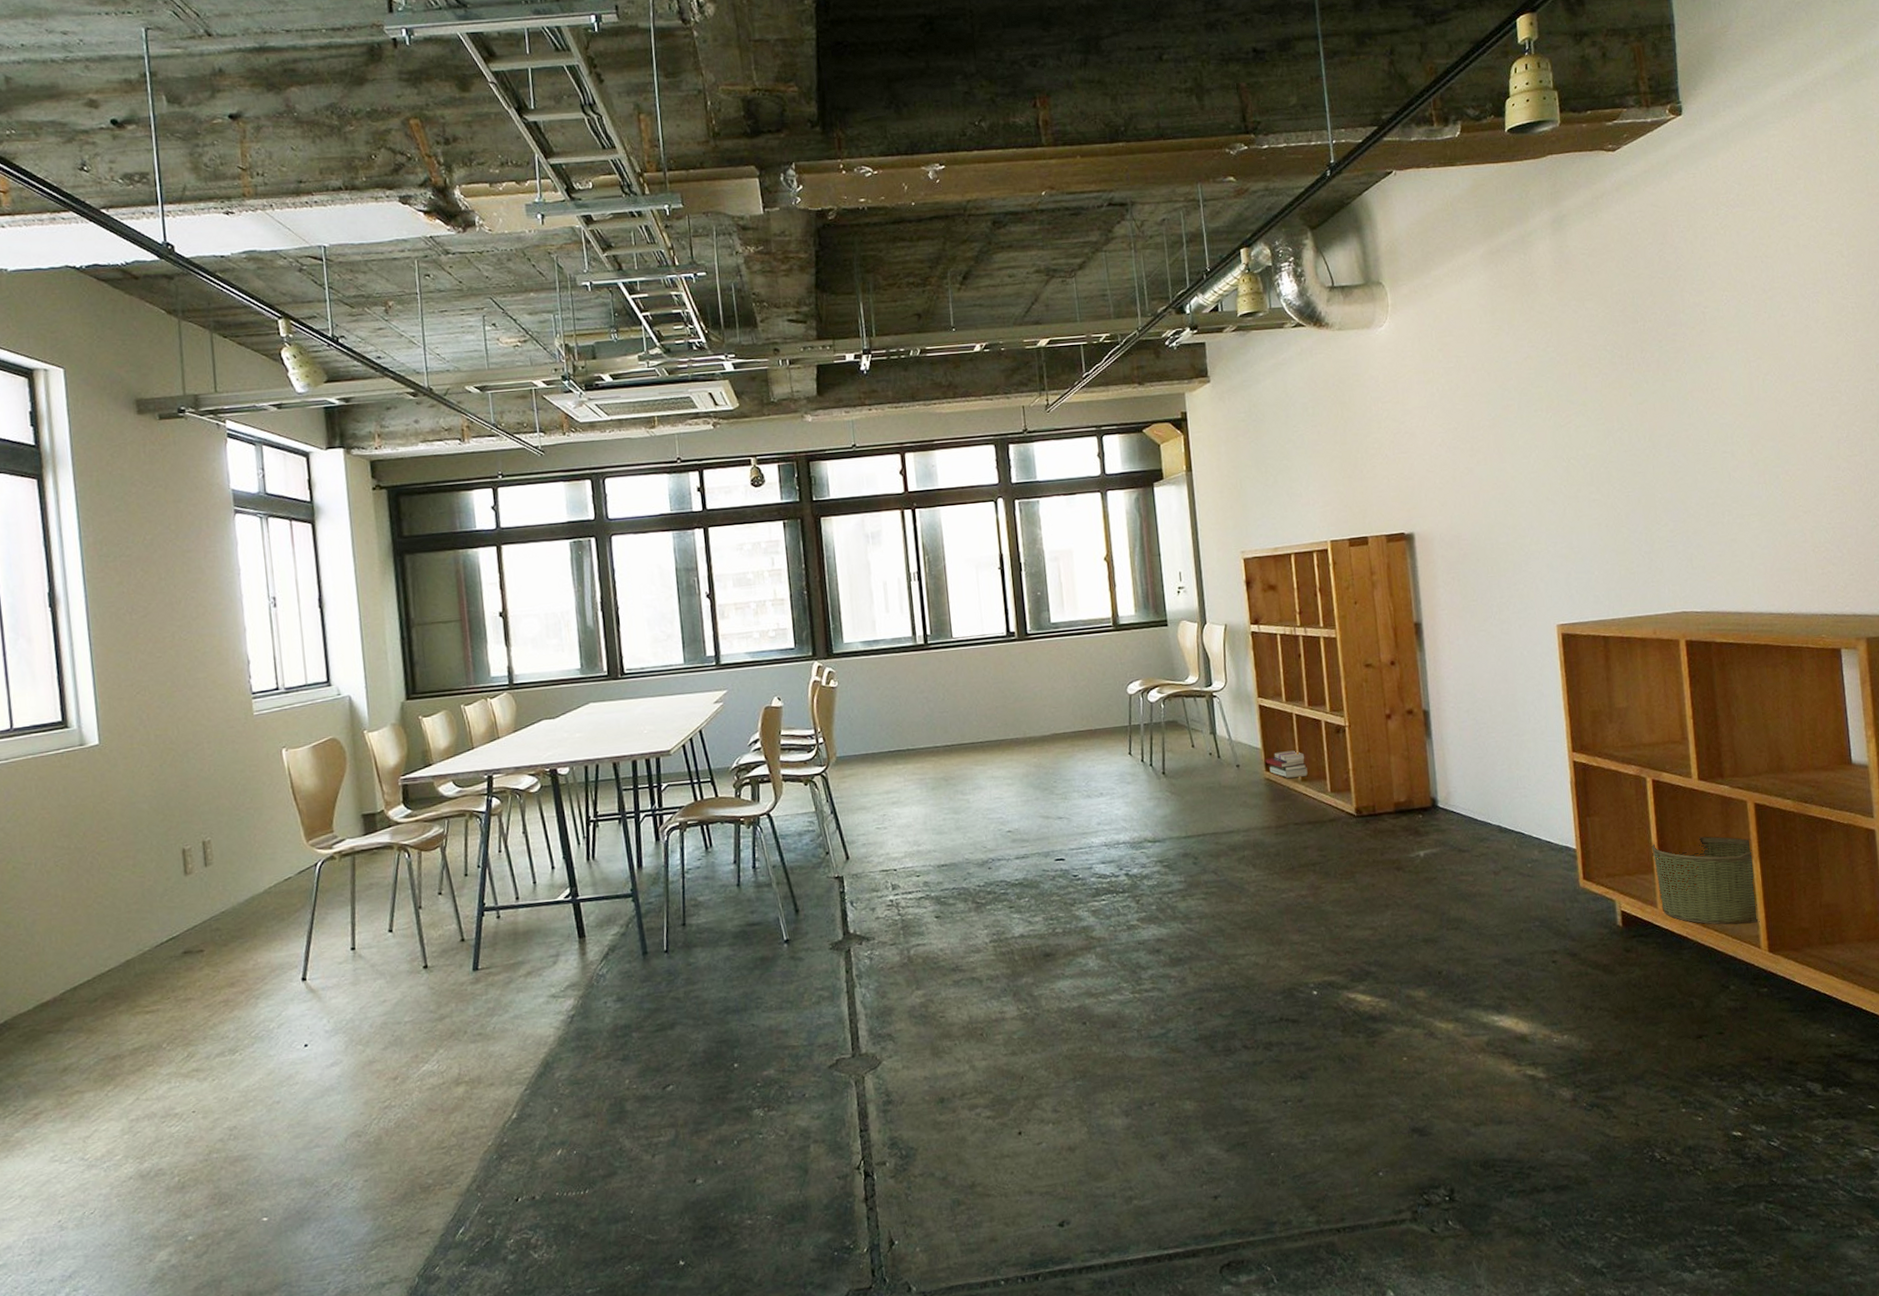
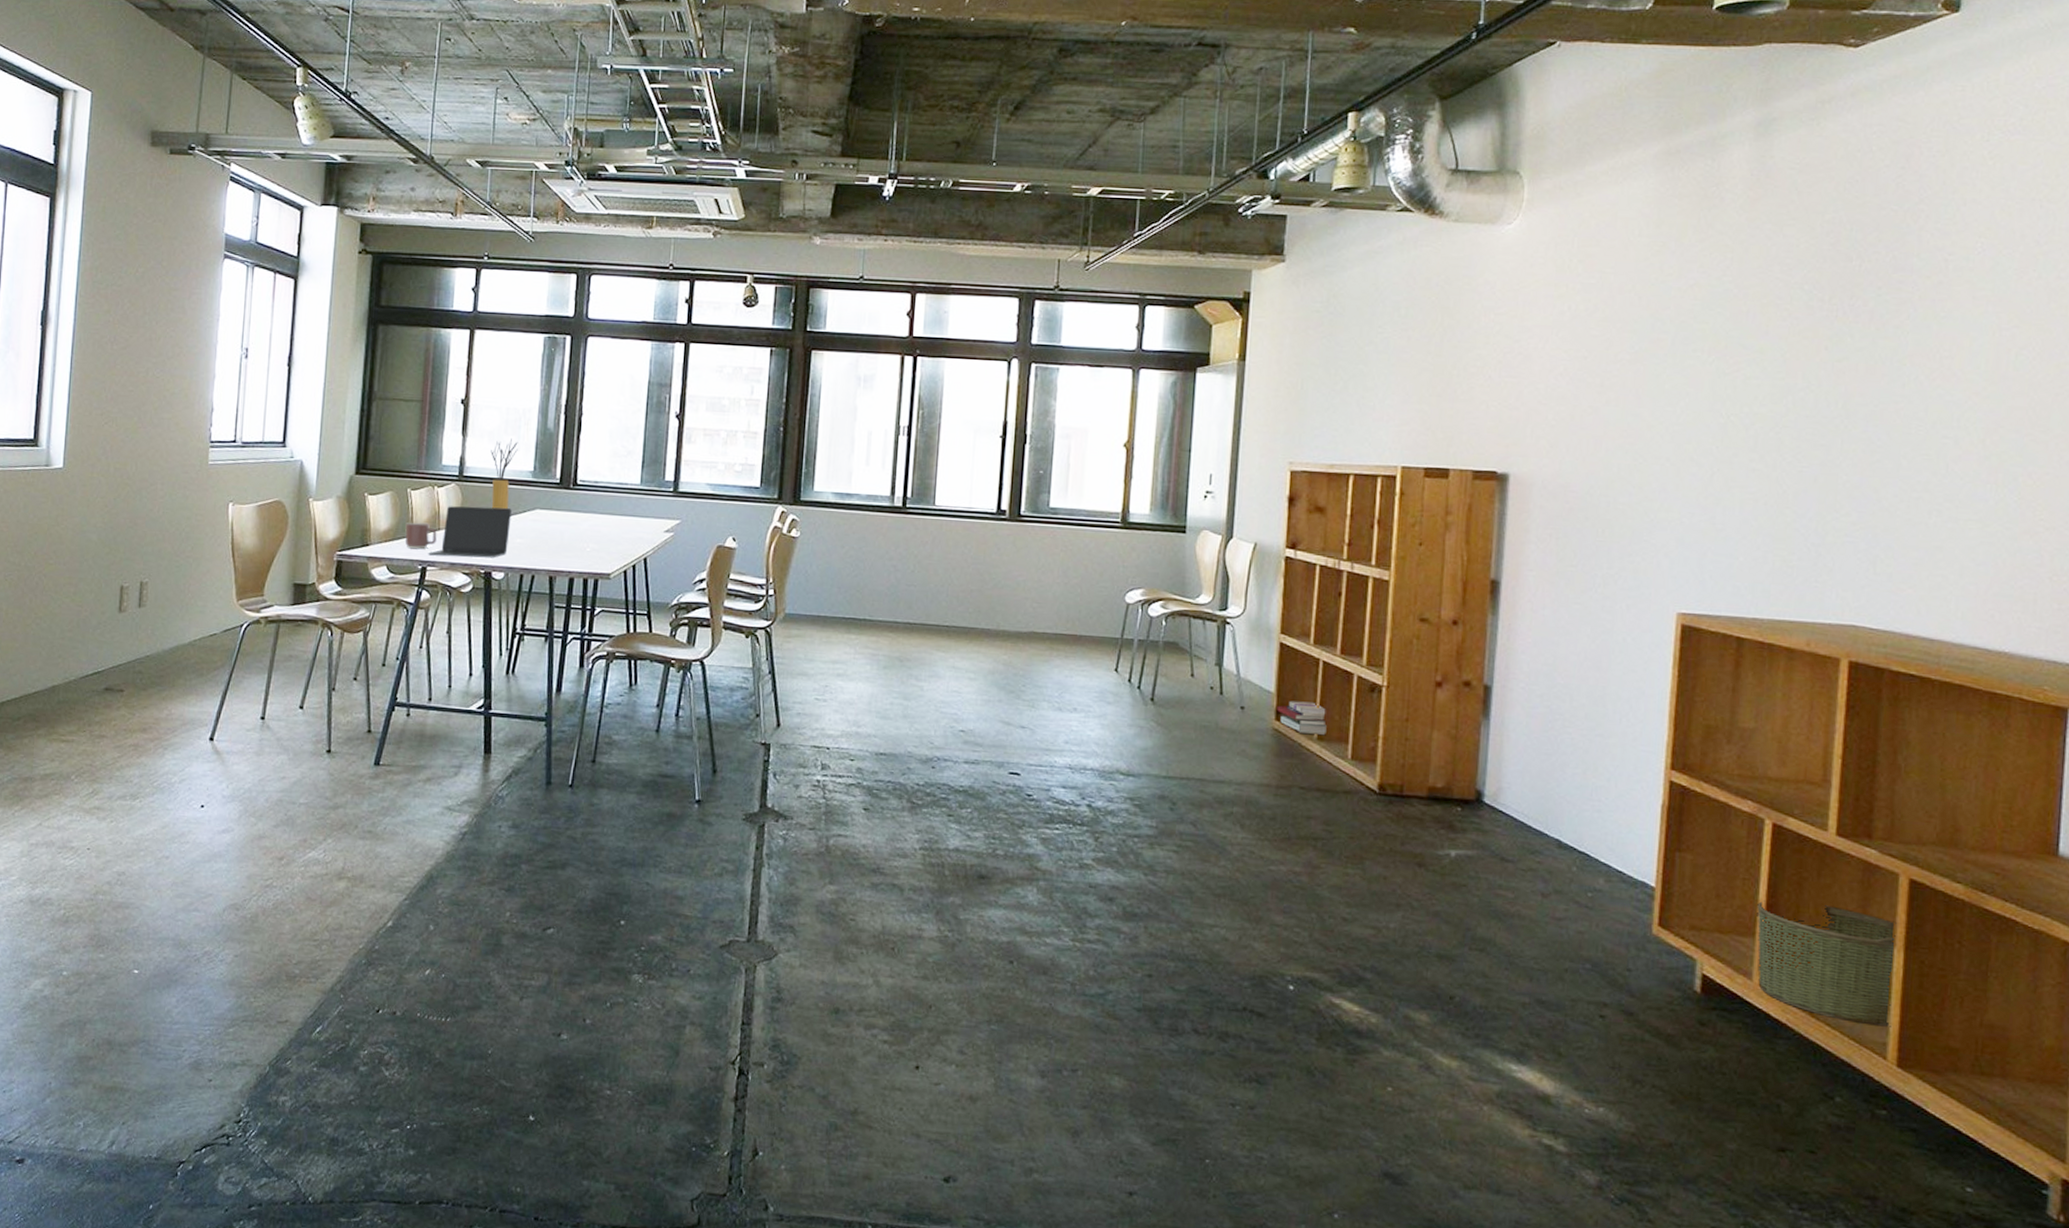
mug: none [464,734,498,761] -> present [405,522,437,549]
laptop: none [491,707,569,764] -> present [428,506,512,559]
vase: none [536,641,563,710] -> present [490,438,518,510]

